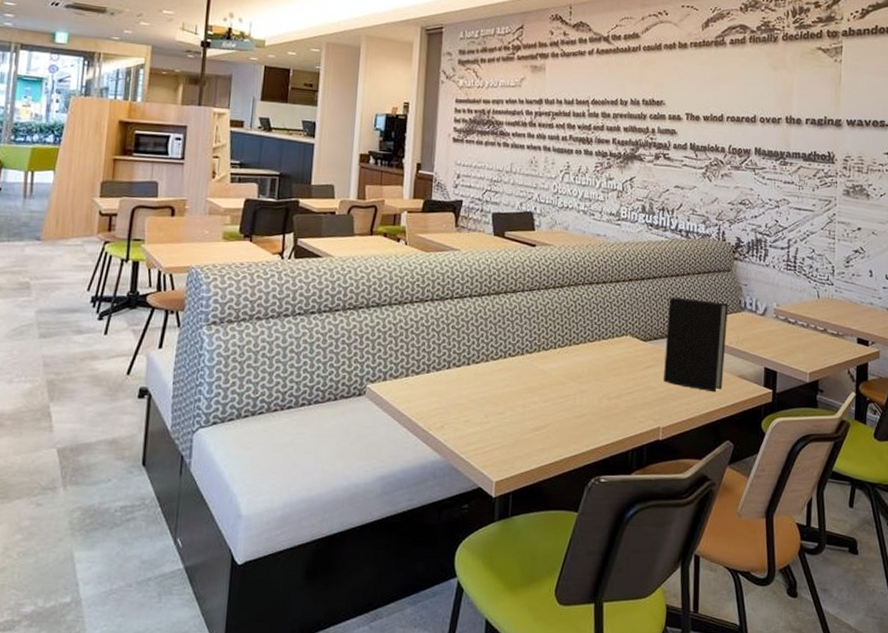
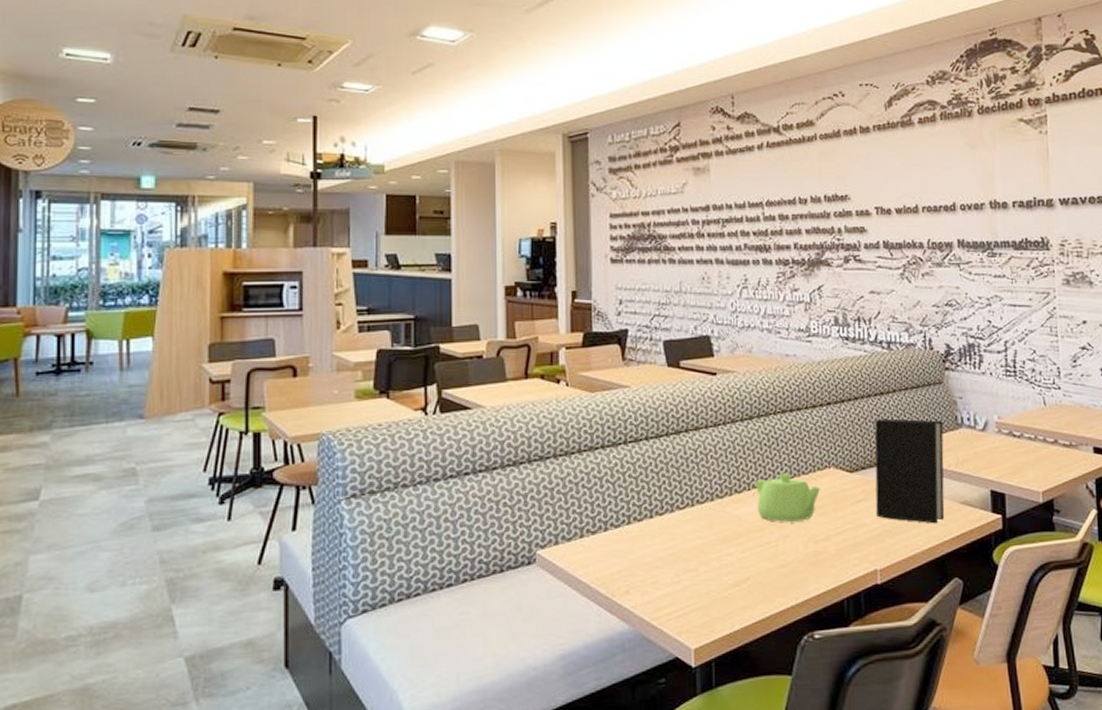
teapot: none [560,337,616,380] -> present [756,473,820,523]

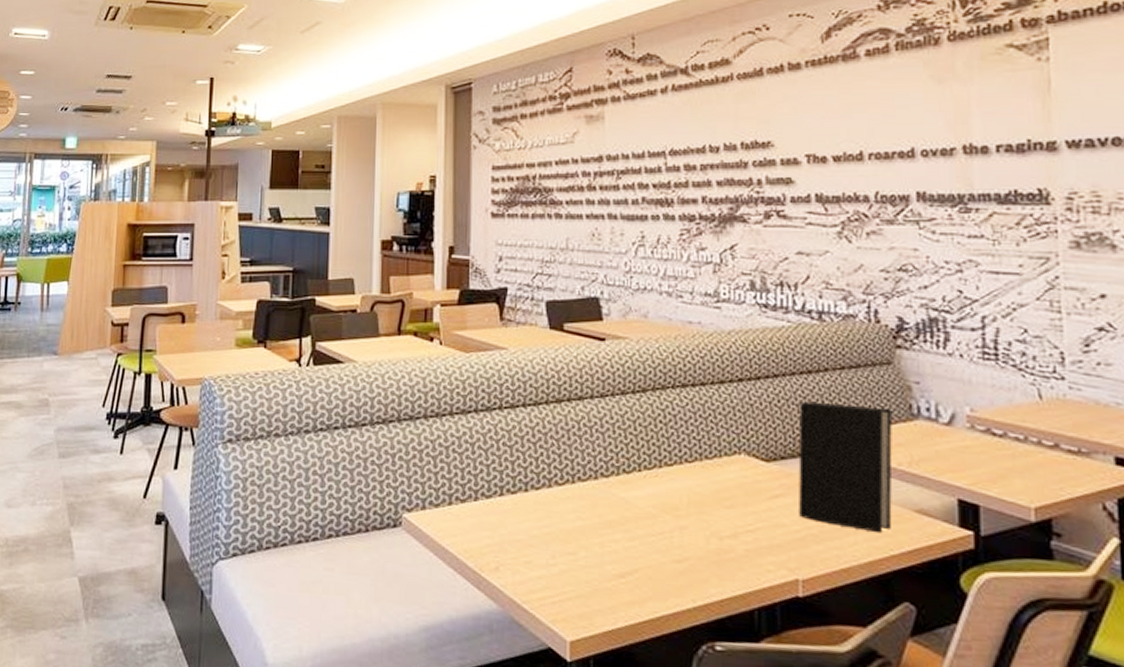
teapot: present [756,473,820,523] -> none [648,456,727,513]

